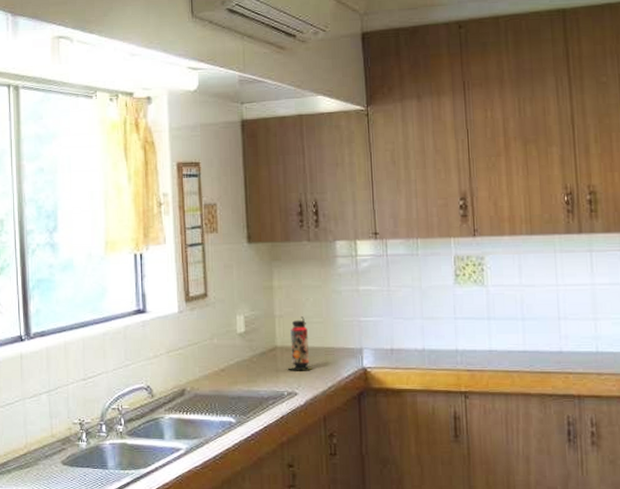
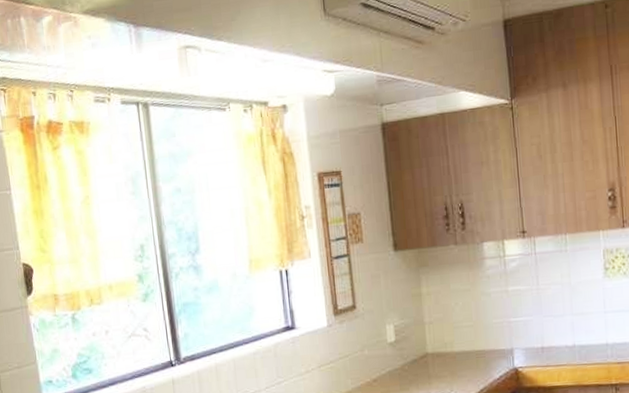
canister: present [287,316,313,370] -> none [439,321,464,376]

